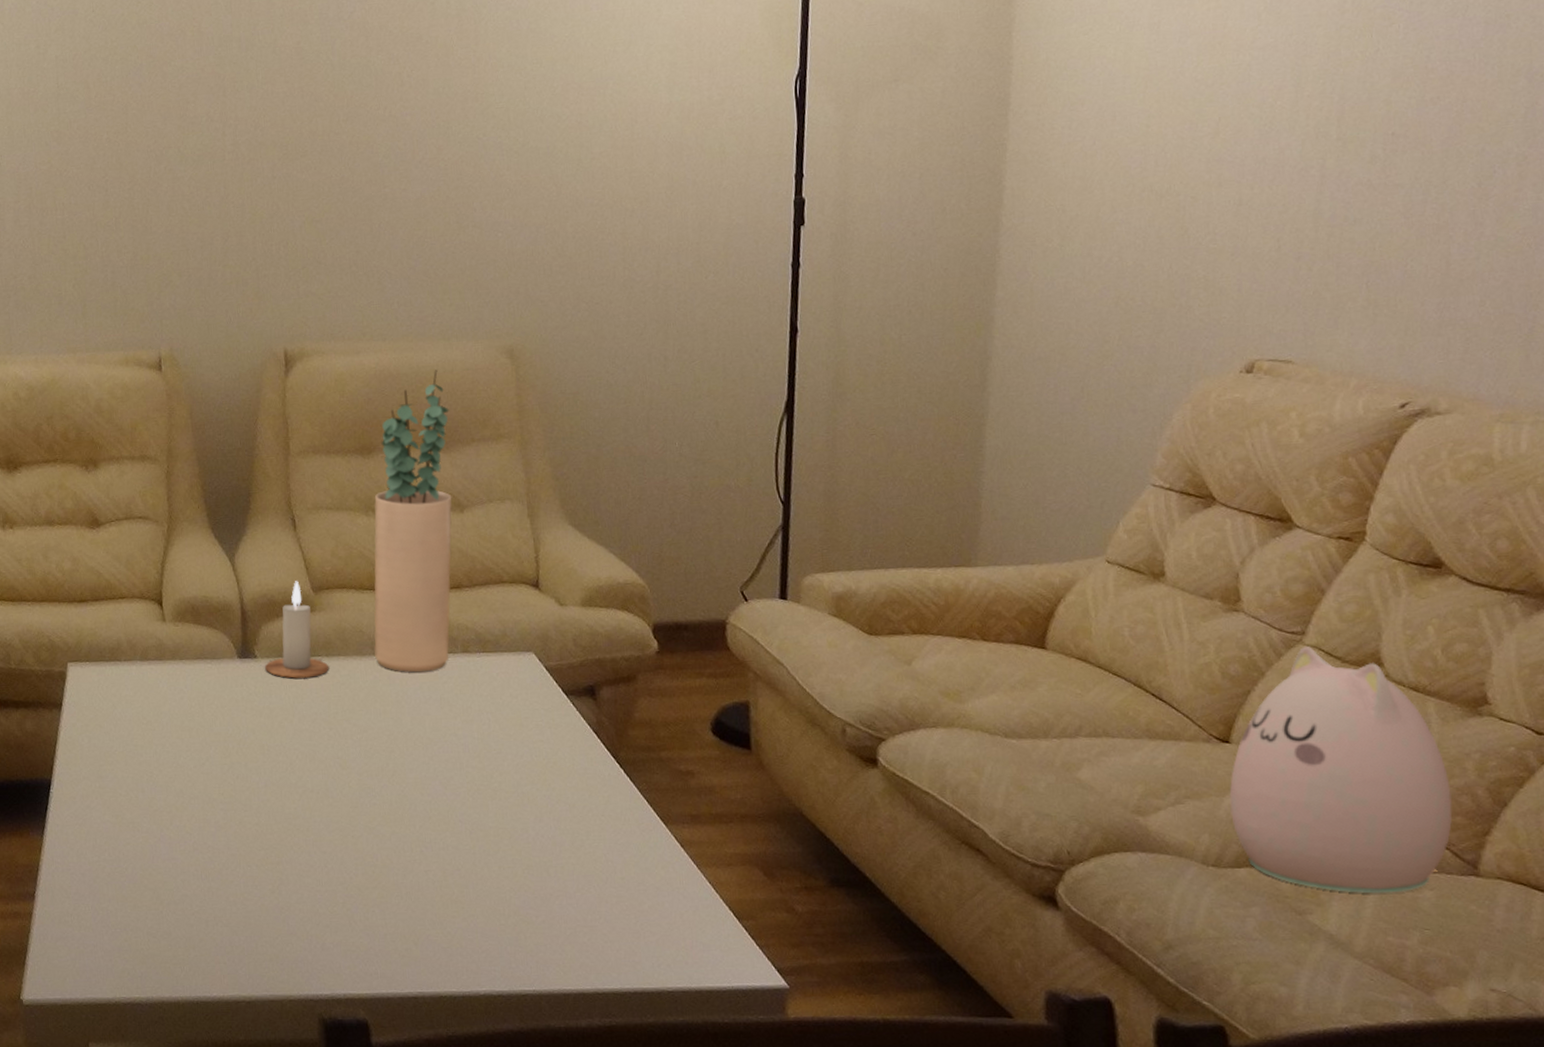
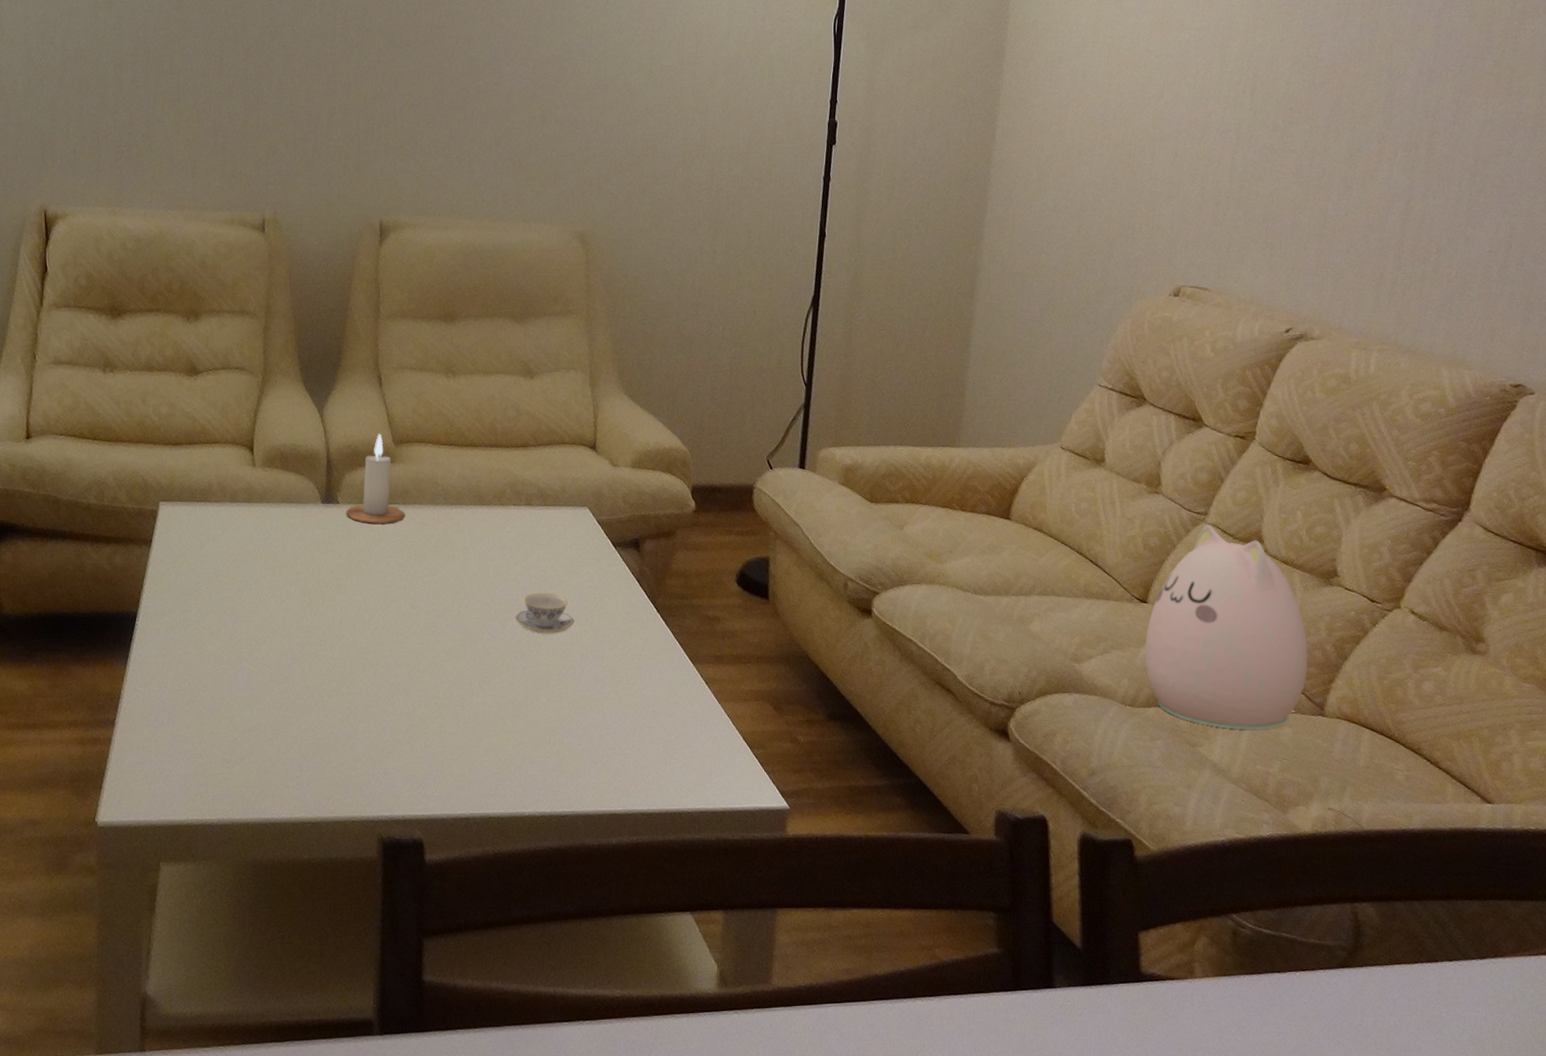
vase: present [373,369,452,673] -> none [446,248,526,522]
teacup: none [457,749,525,794] -> present [515,593,575,634]

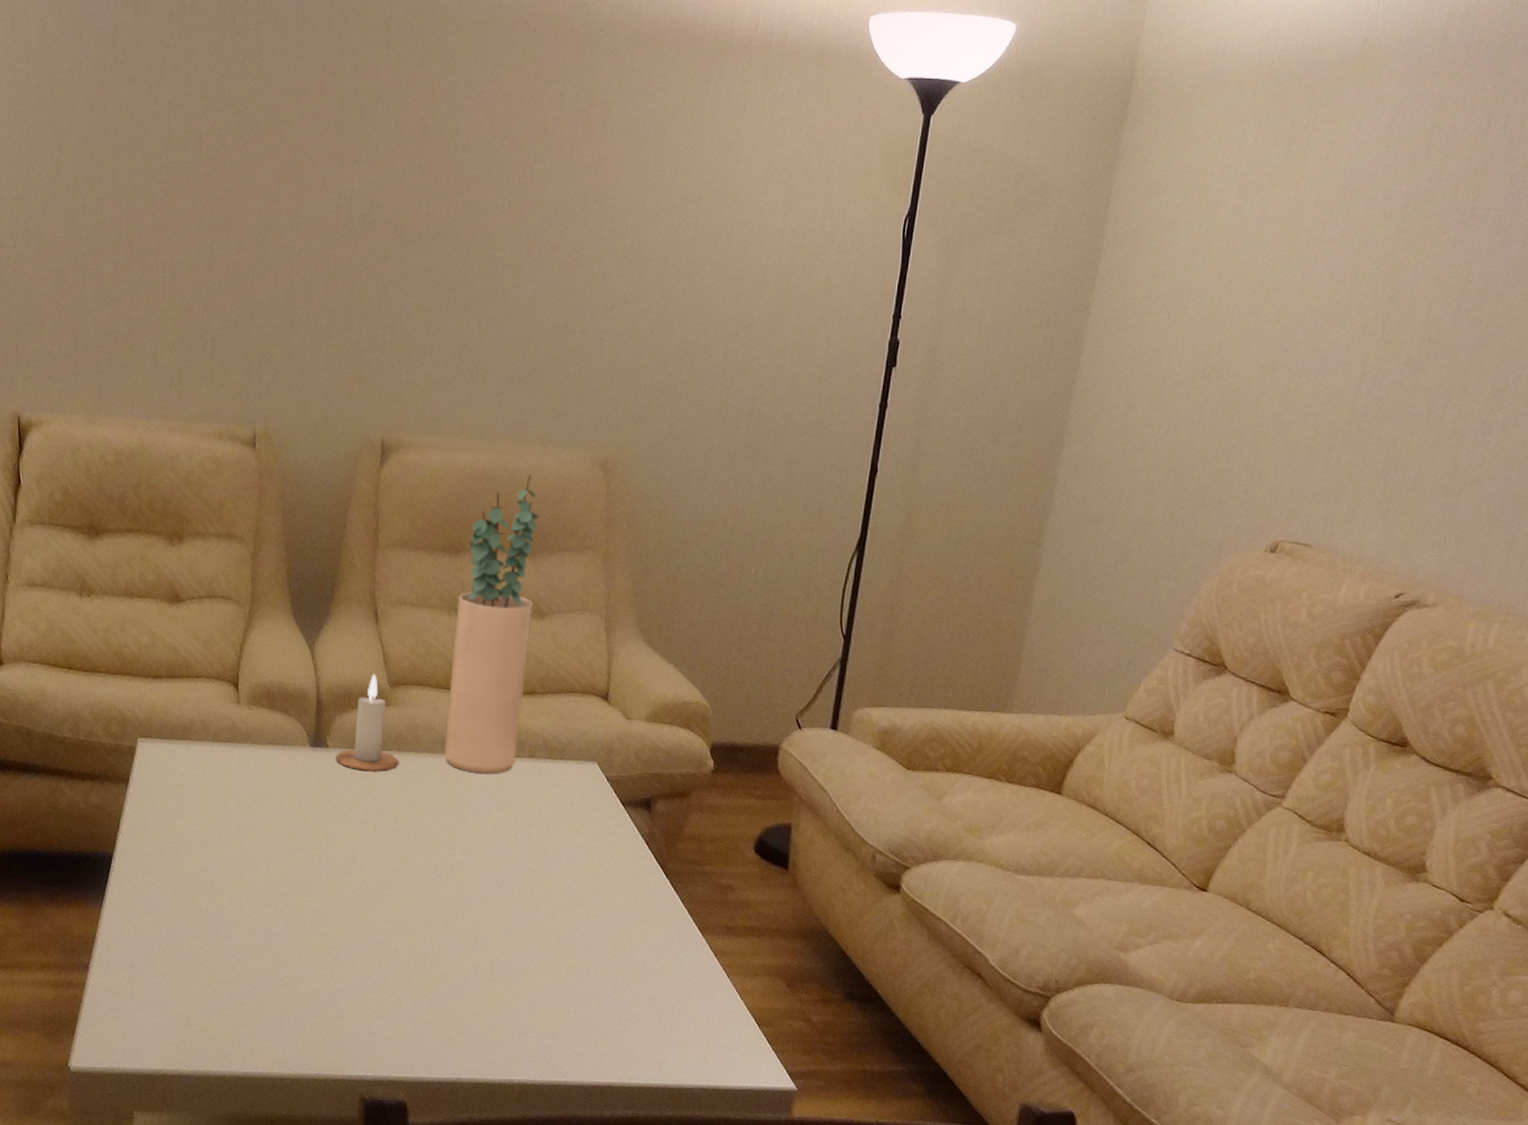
vase: none [446,248,526,522] -> present [443,474,539,774]
teacup: present [515,593,575,634] -> none [513,852,577,896]
plush toy: present [1145,524,1308,730] -> none [1198,808,1383,1033]

